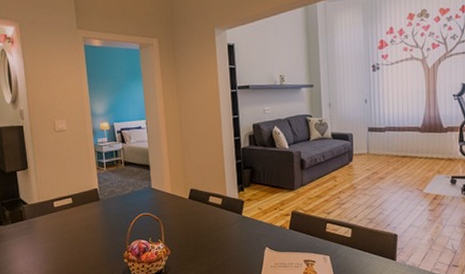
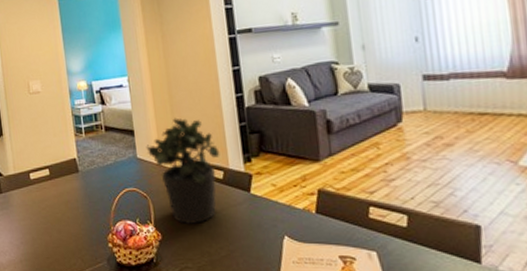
potted plant: none [159,155,220,241] -> present [146,118,220,224]

